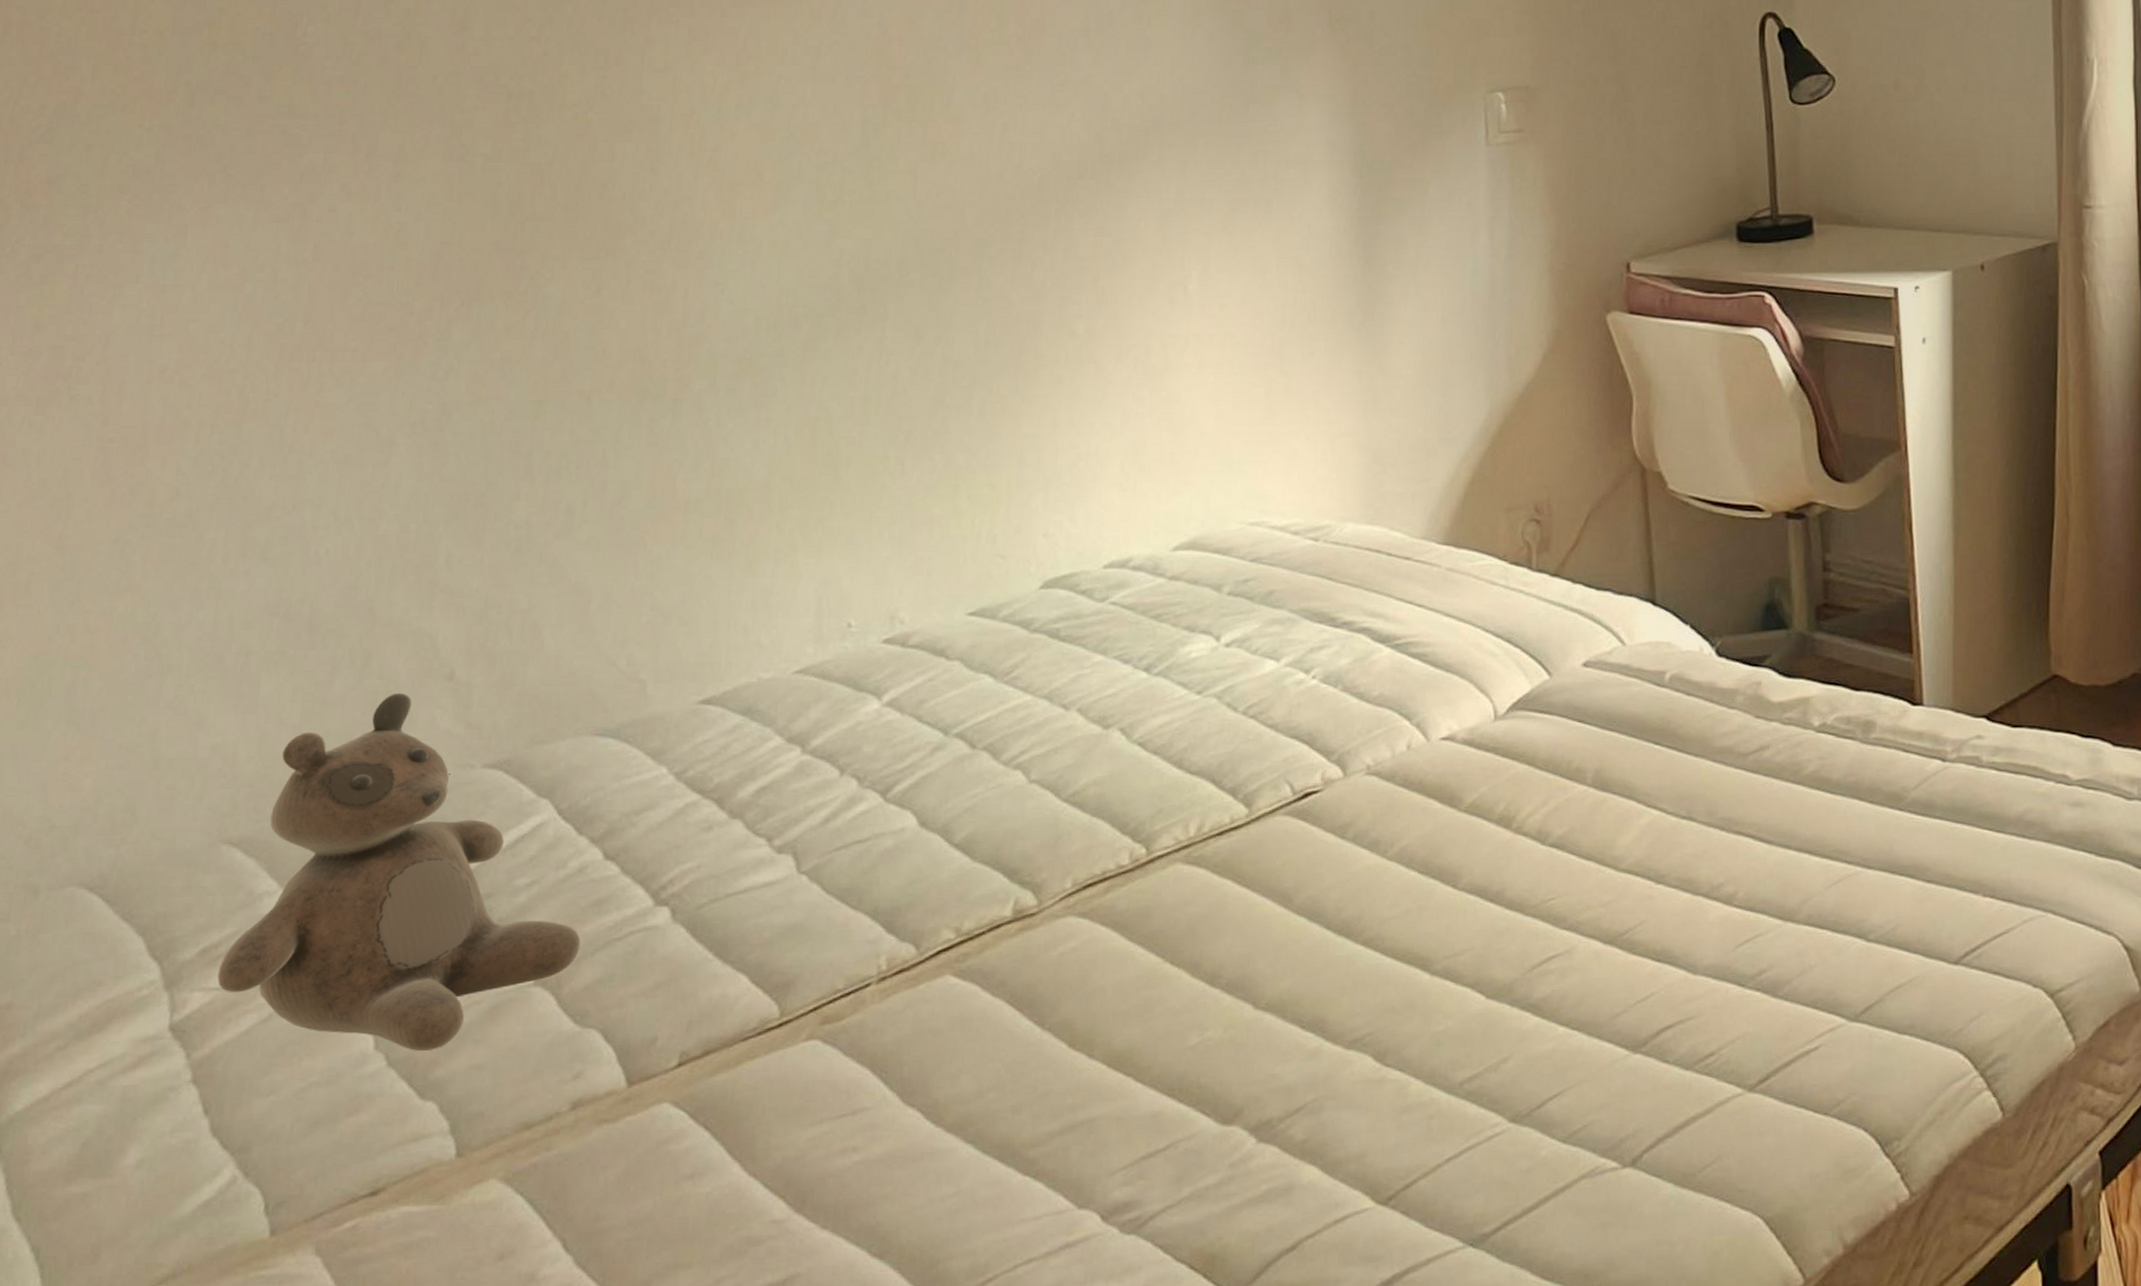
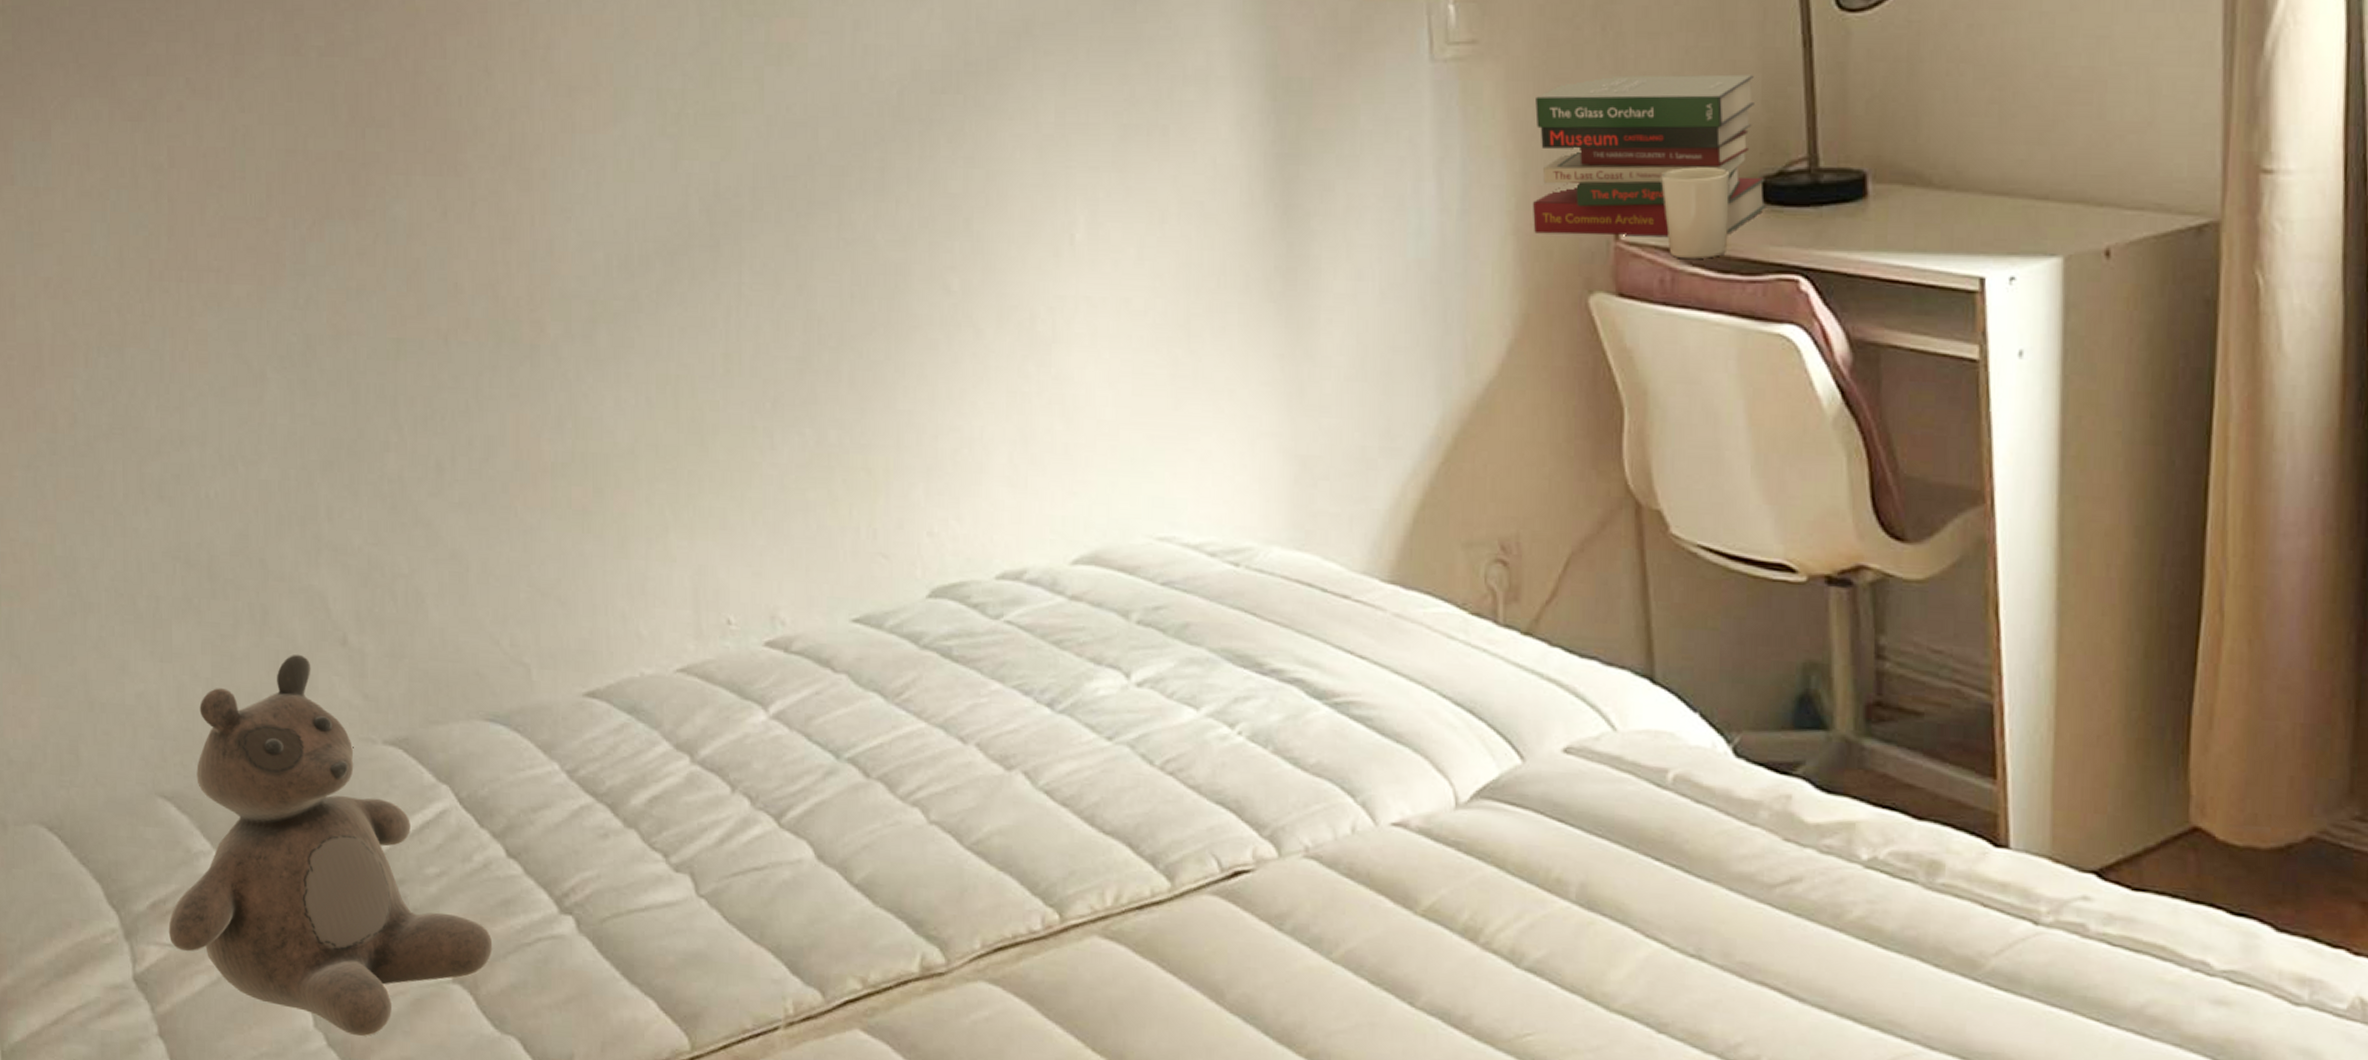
books: none [1563,150,1740,270] -> present [1532,74,1766,236]
mug: none [1662,217,1713,284] -> present [1661,167,1730,260]

